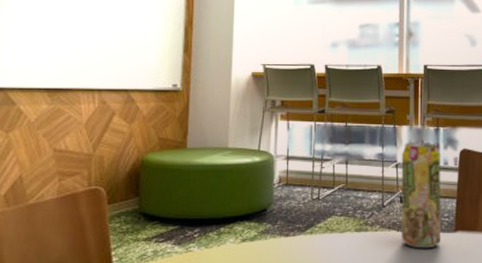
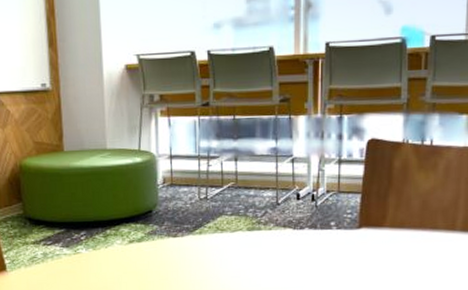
beverage can: present [400,141,441,249] -> none [297,132,344,247]

